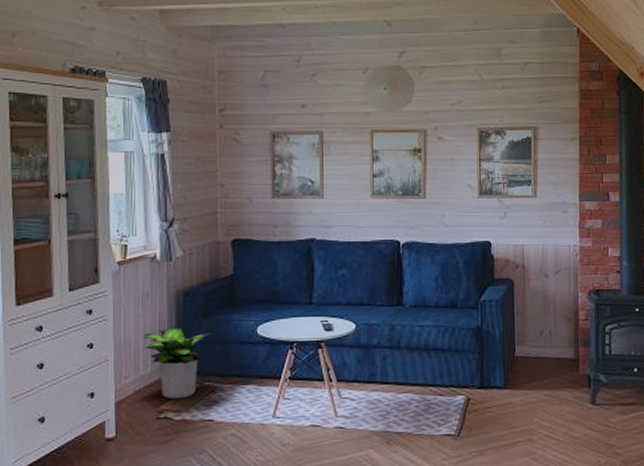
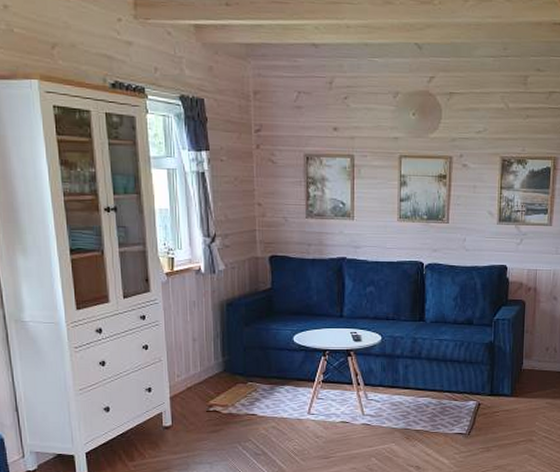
potted plant: present [141,327,212,400] -> none [190,334,253,396]

